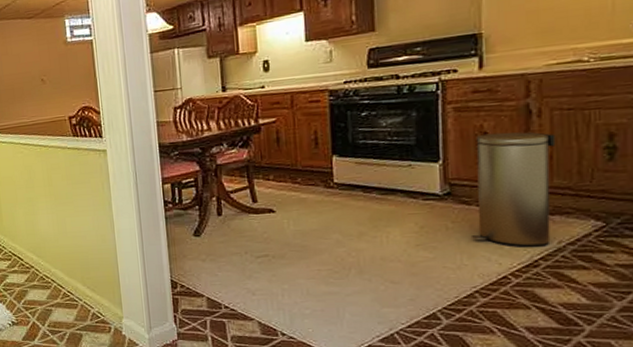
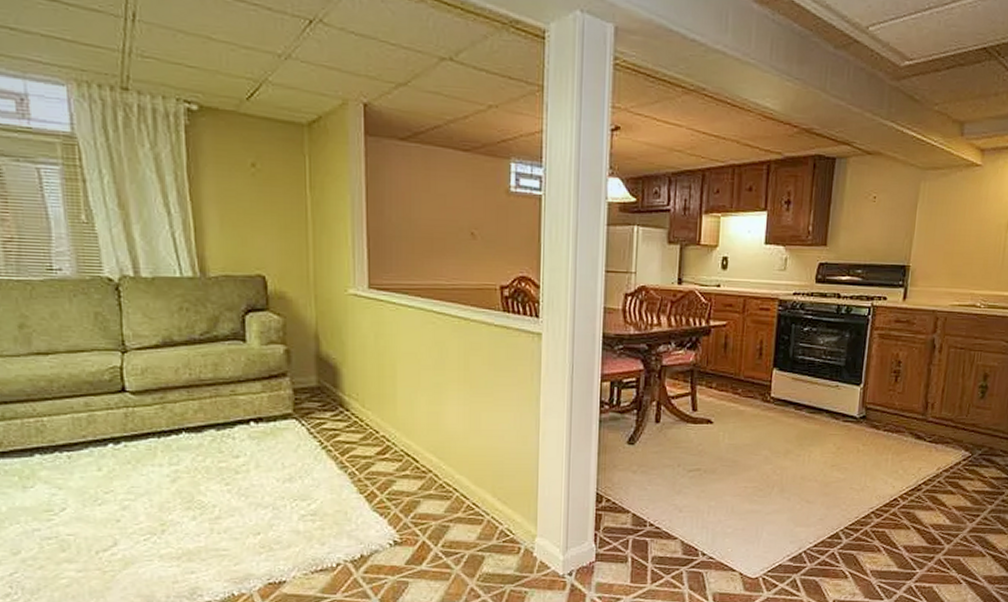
pedal bin: present [470,132,556,248] -> none [875,363,949,473]

